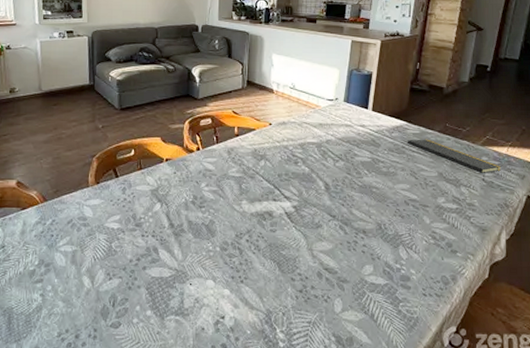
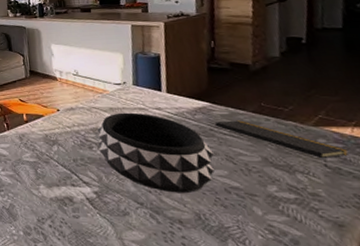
decorative bowl: none [304,128,401,206] -> present [97,112,215,194]

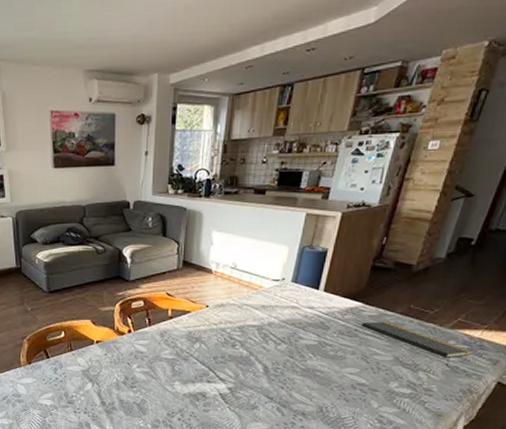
decorative bowl: present [97,112,215,194] -> none [242,311,351,389]

